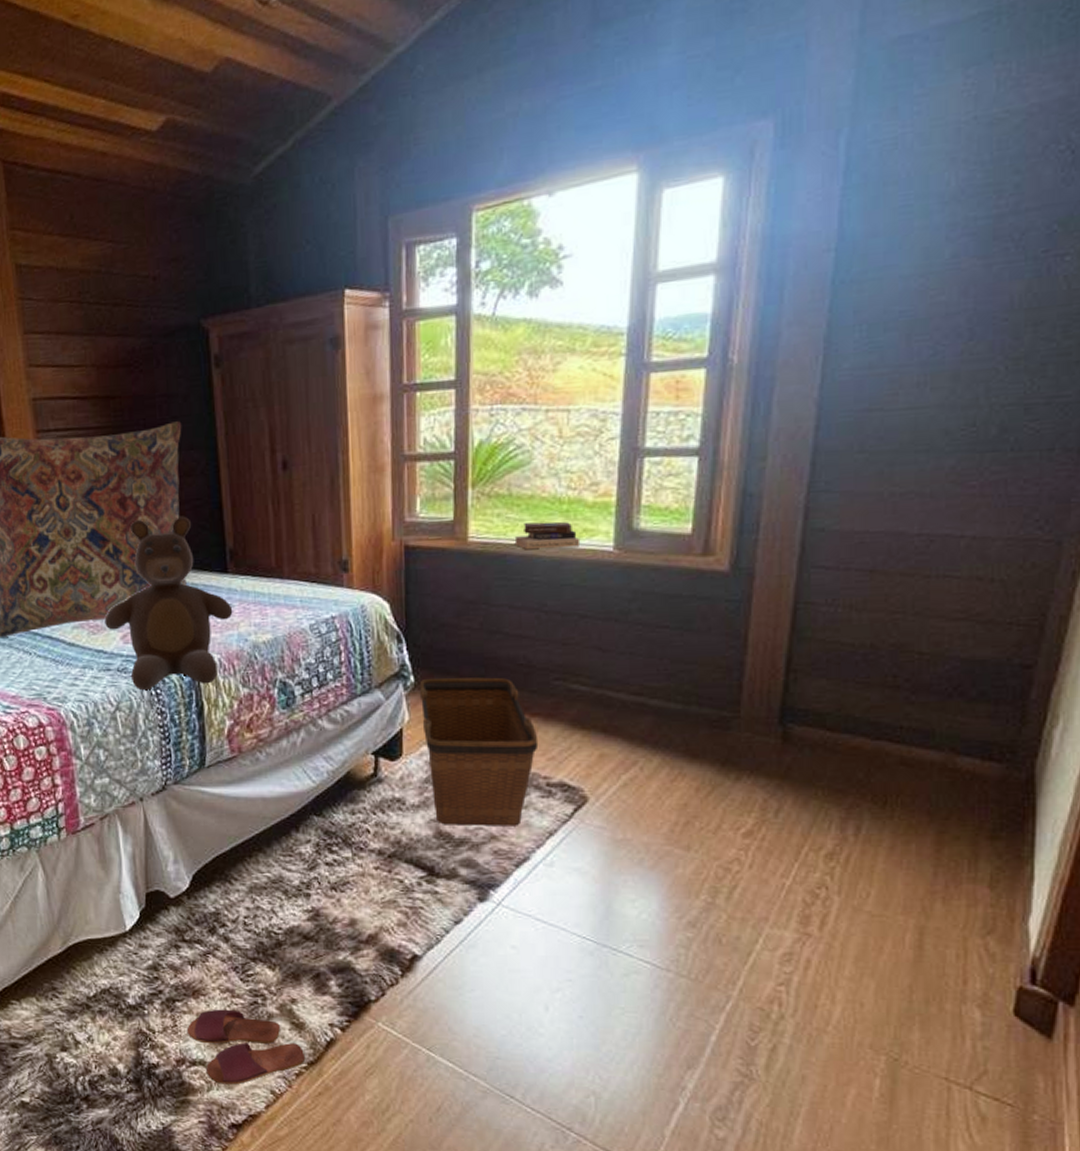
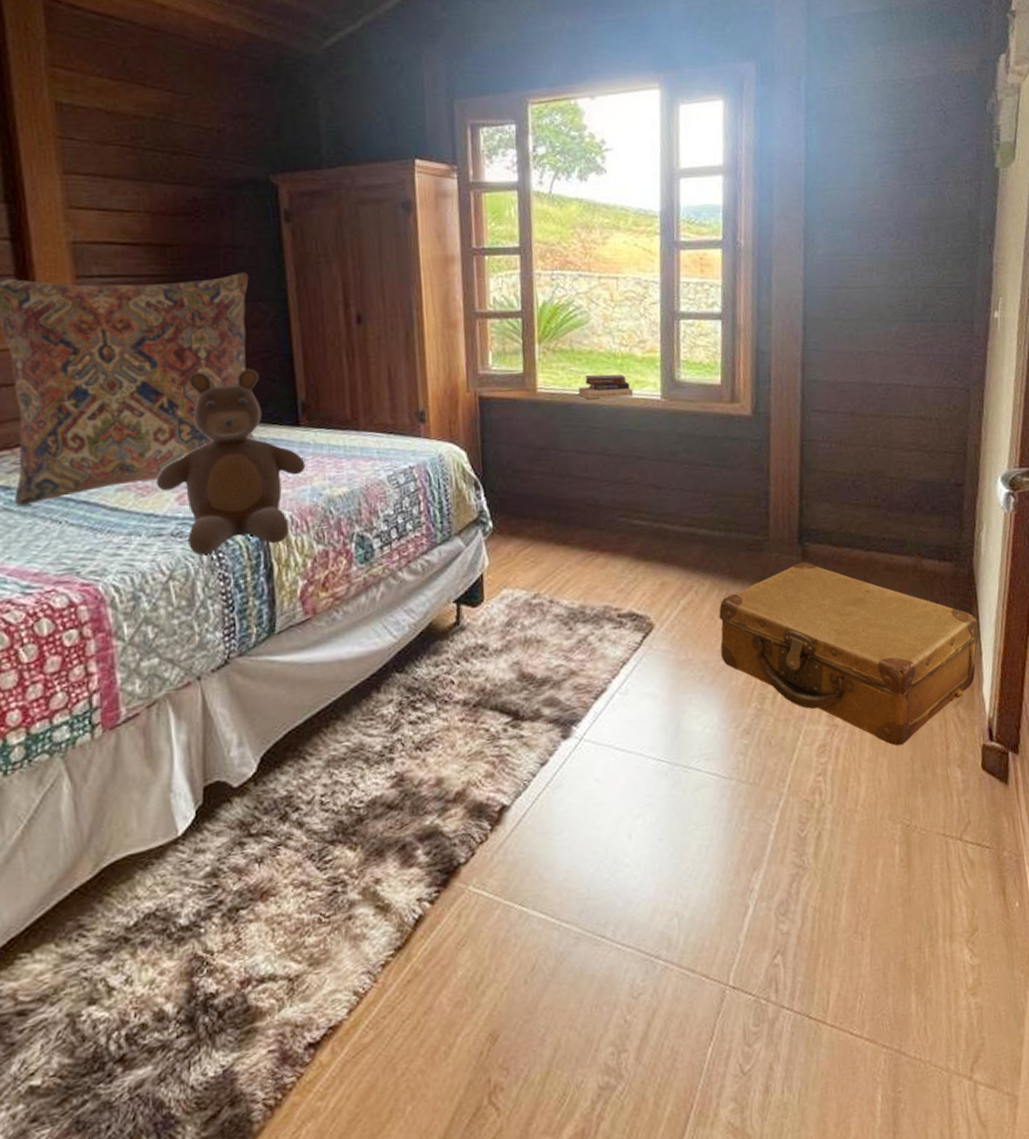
slippers: present [188,1009,306,1085] -> none [254,905,392,998]
bicycle basket: present [419,677,539,826] -> none [497,517,609,667]
suitcase: none [667,746,1033,970] -> present [719,562,978,746]

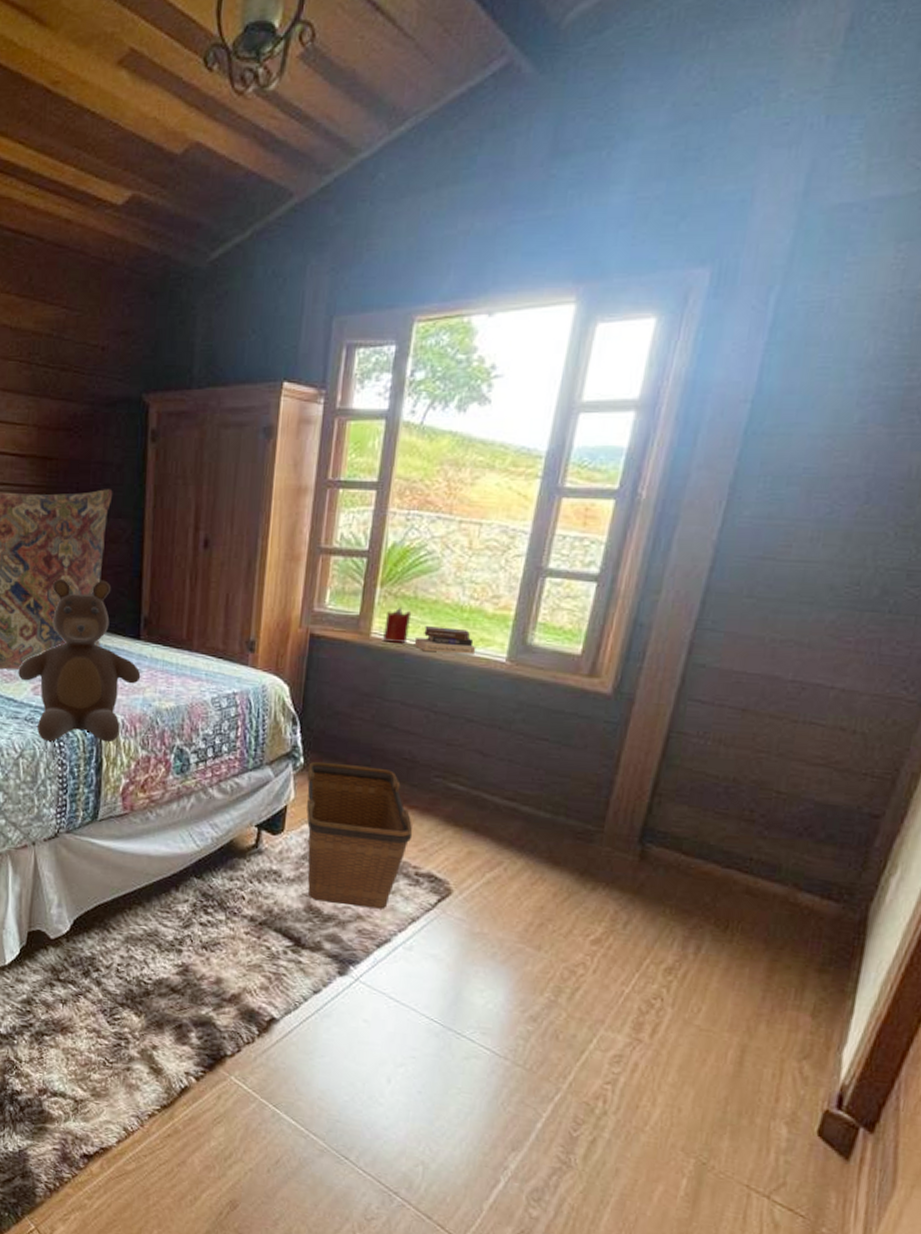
bicycle basket: none [497,517,609,667] -> present [306,761,413,909]
candle: none [548,360,572,395] -> present [383,607,412,643]
suitcase: present [719,562,978,746] -> none [520,863,858,1082]

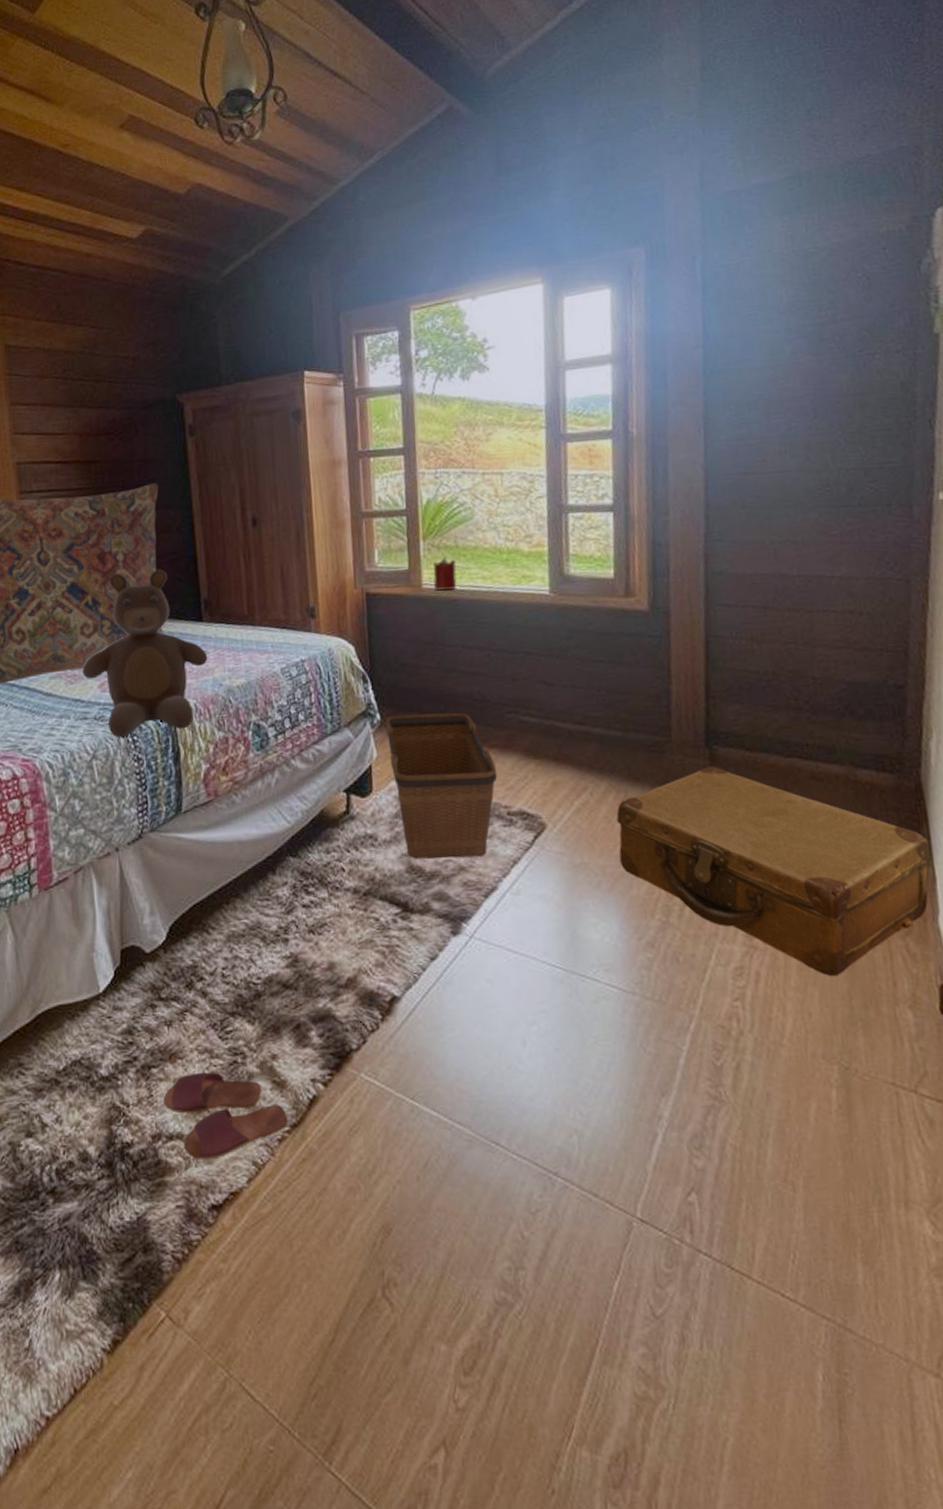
slippers: none [52,1046,160,1119] -> present [164,1071,288,1159]
books: present [414,626,476,655] -> none [463,569,521,595]
suitcase: none [520,863,858,1082] -> present [616,766,930,977]

